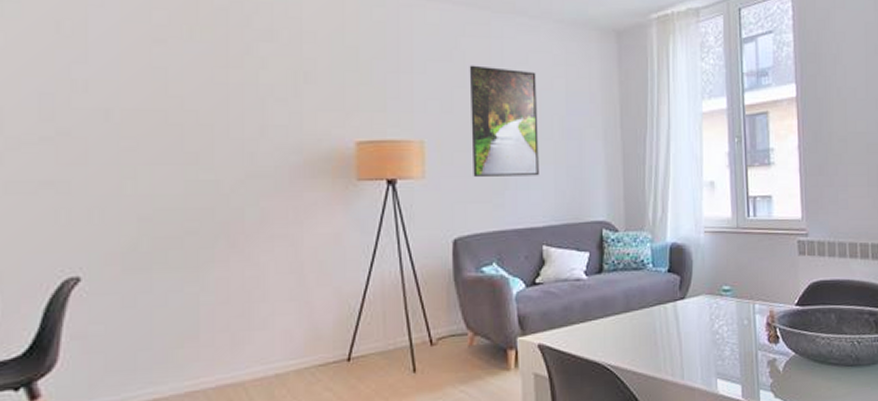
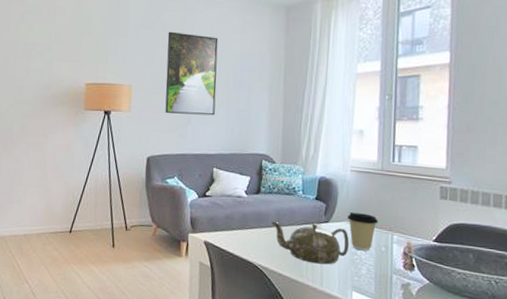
teapot: none [619,301,710,352] -> present [272,222,350,265]
coffee cup: none [705,282,739,328] -> present [348,211,379,251]

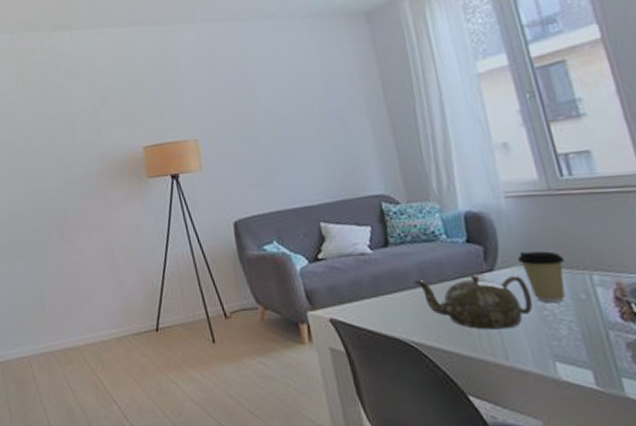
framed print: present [165,31,219,116] -> none [228,65,307,165]

